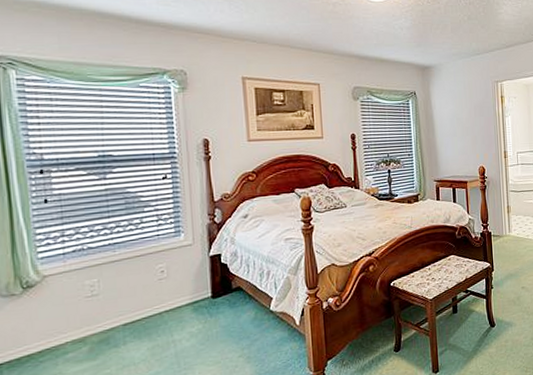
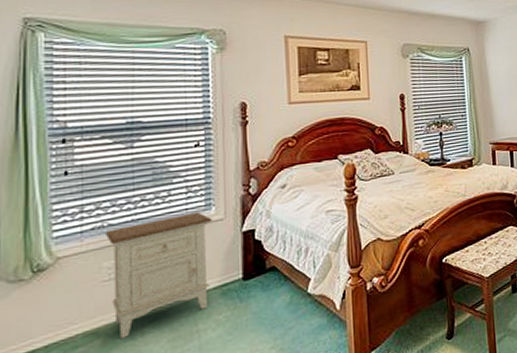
nightstand: none [86,237,183,346] -> present [106,212,213,339]

